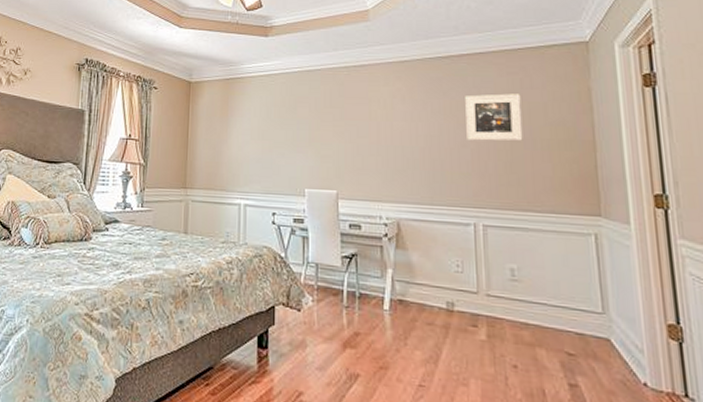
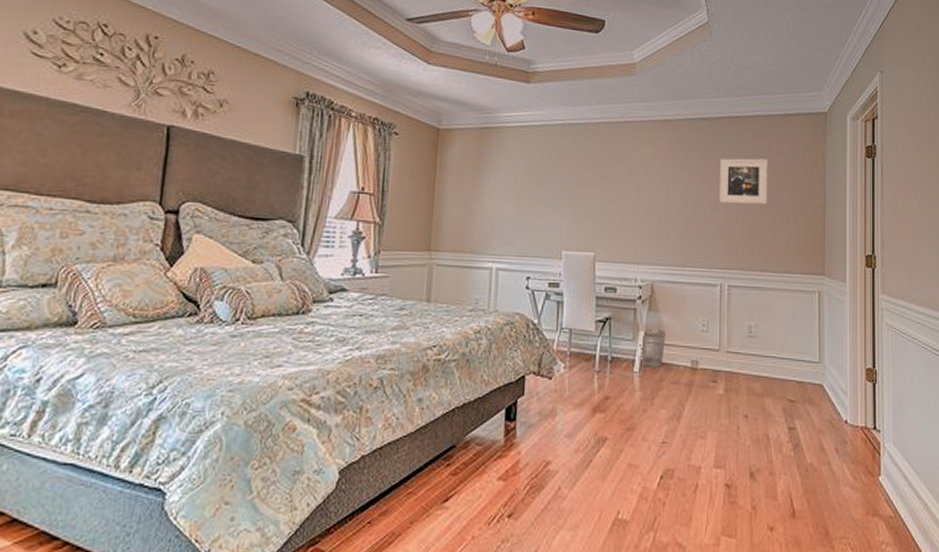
wastebasket: none [388,265,416,307] -> present [639,327,666,368]

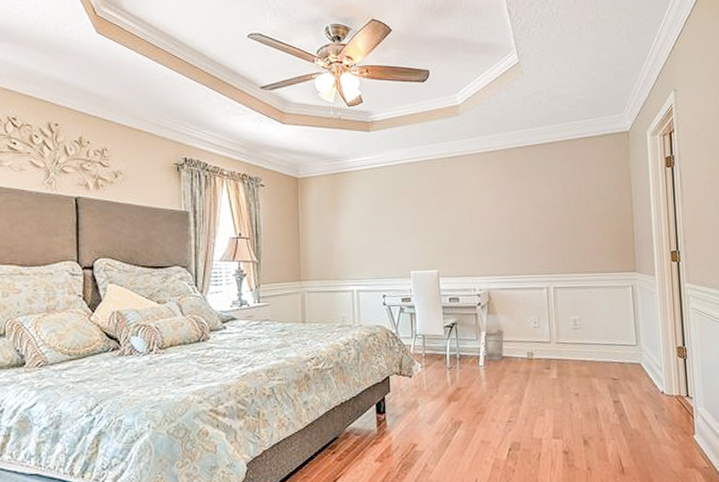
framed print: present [719,158,768,205] -> none [539,177,582,218]

